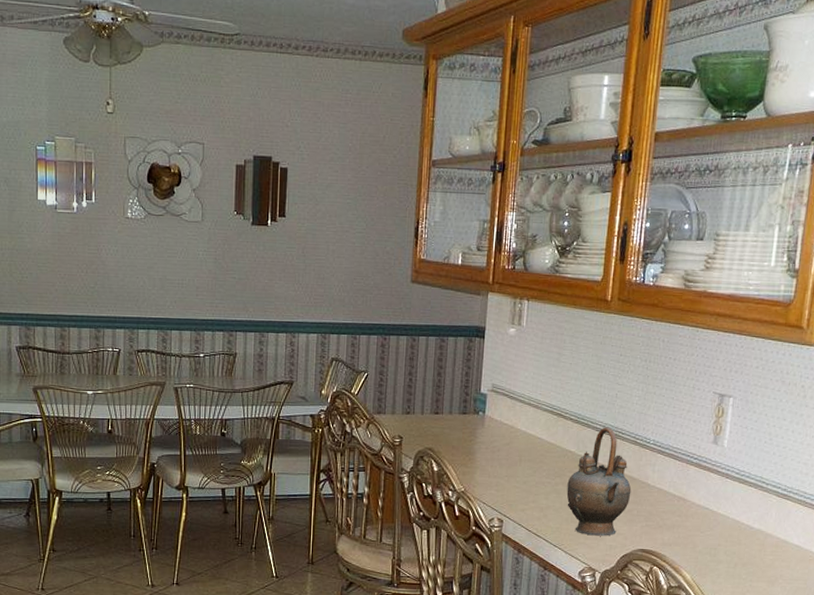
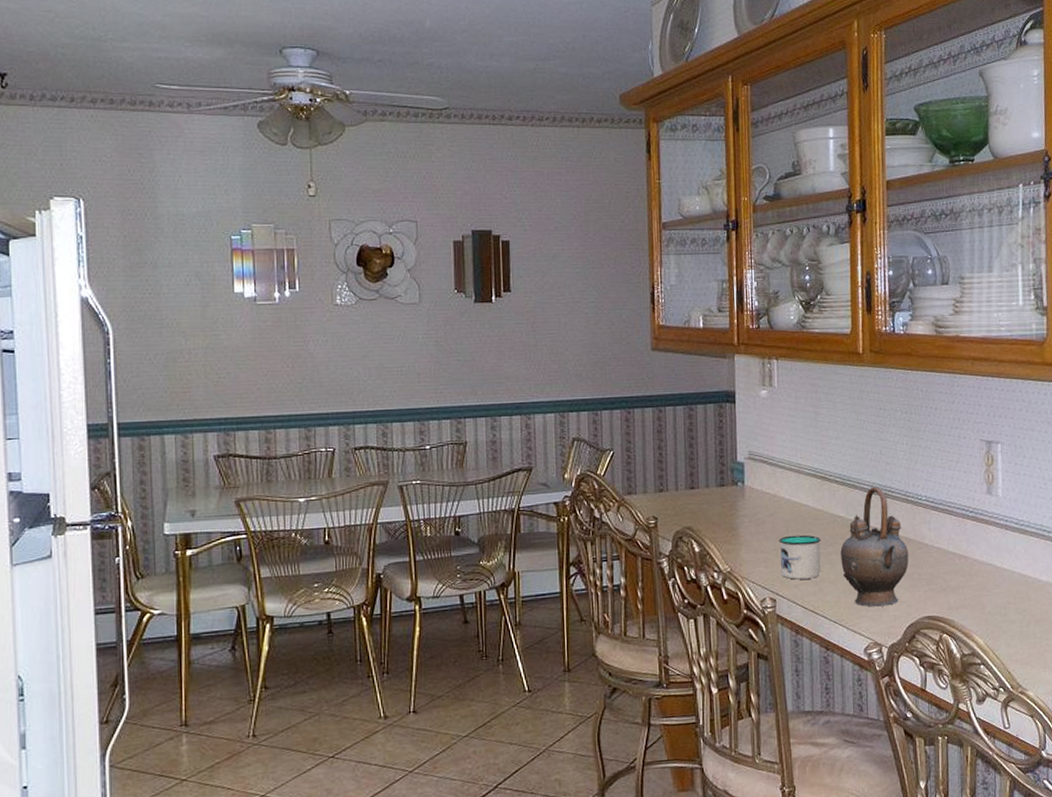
mug: none [510,464,551,505] -> present [779,535,821,580]

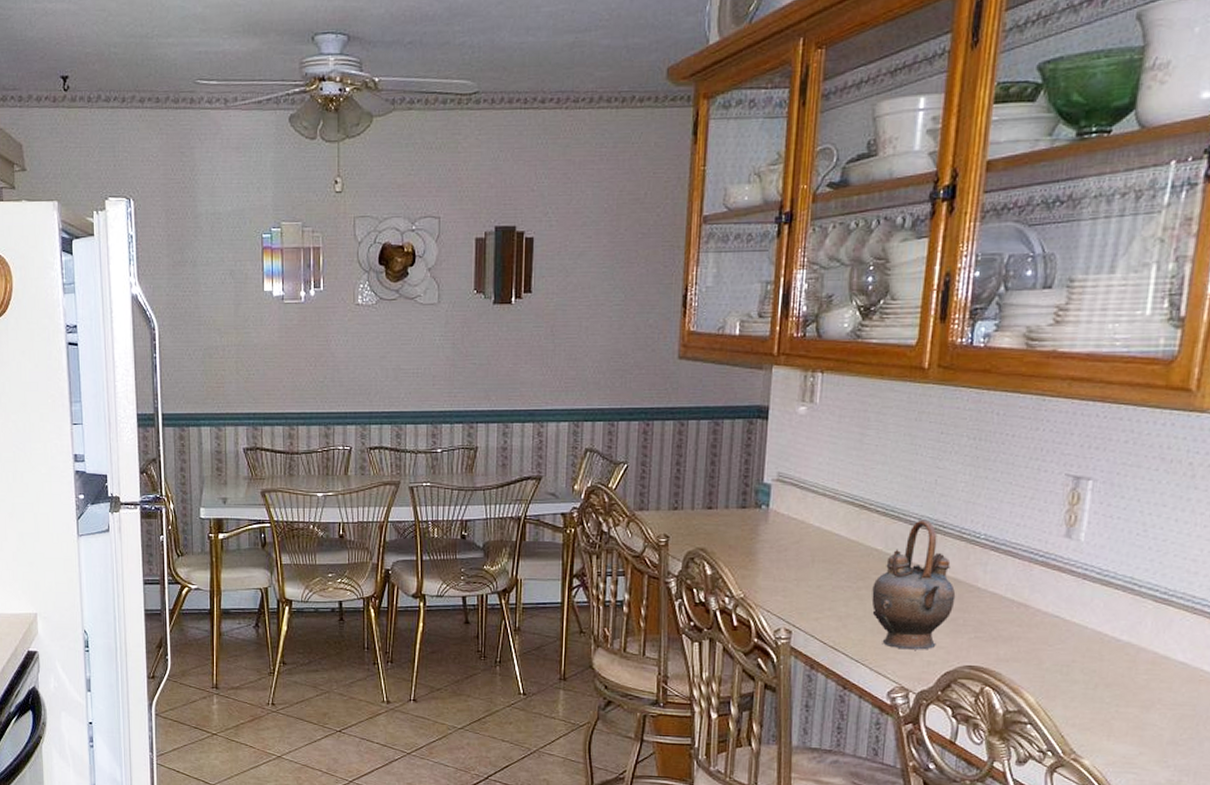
mug: present [779,535,821,580] -> none [800,565,851,613]

